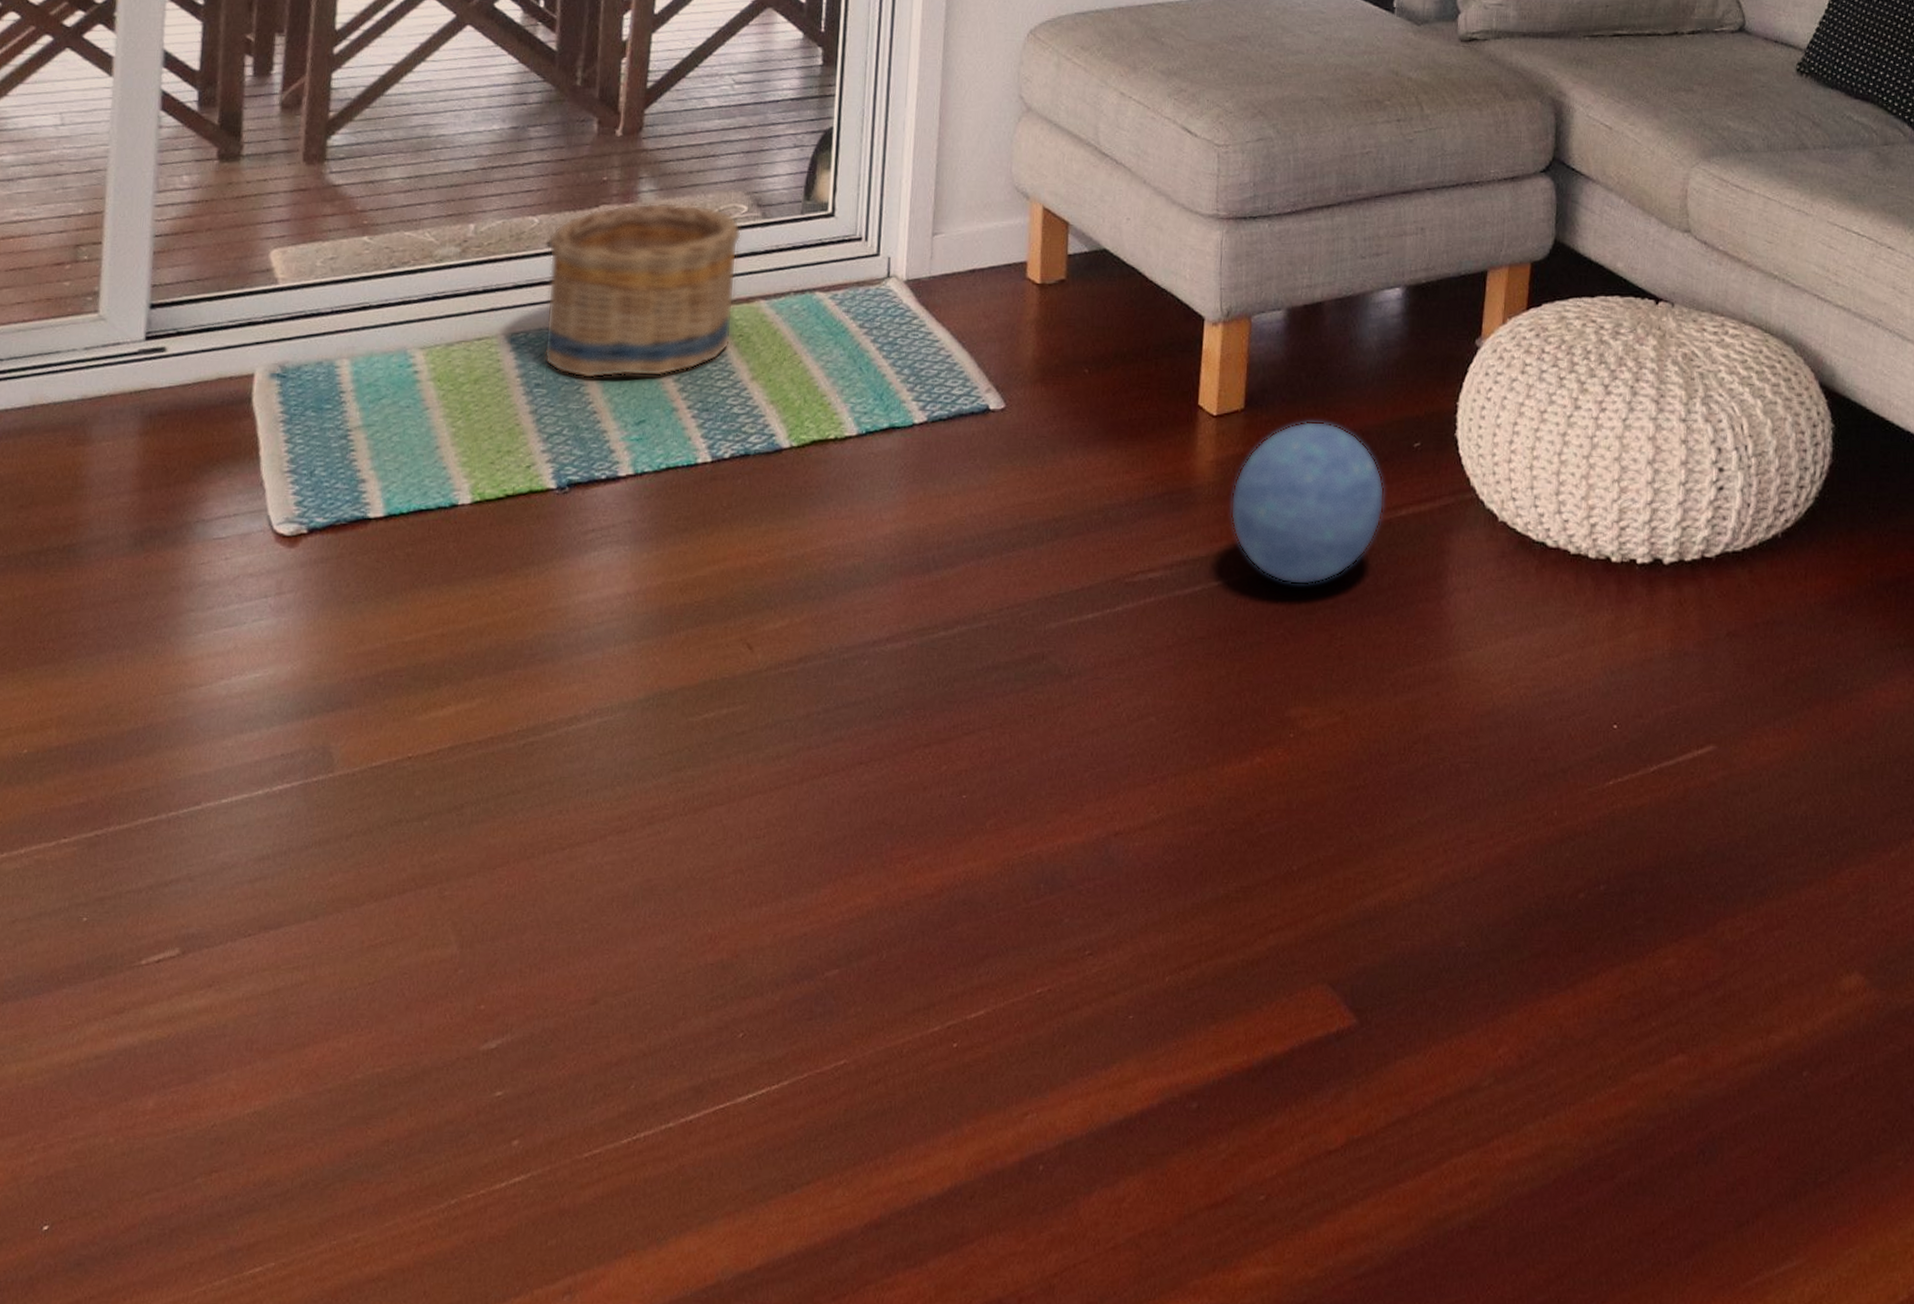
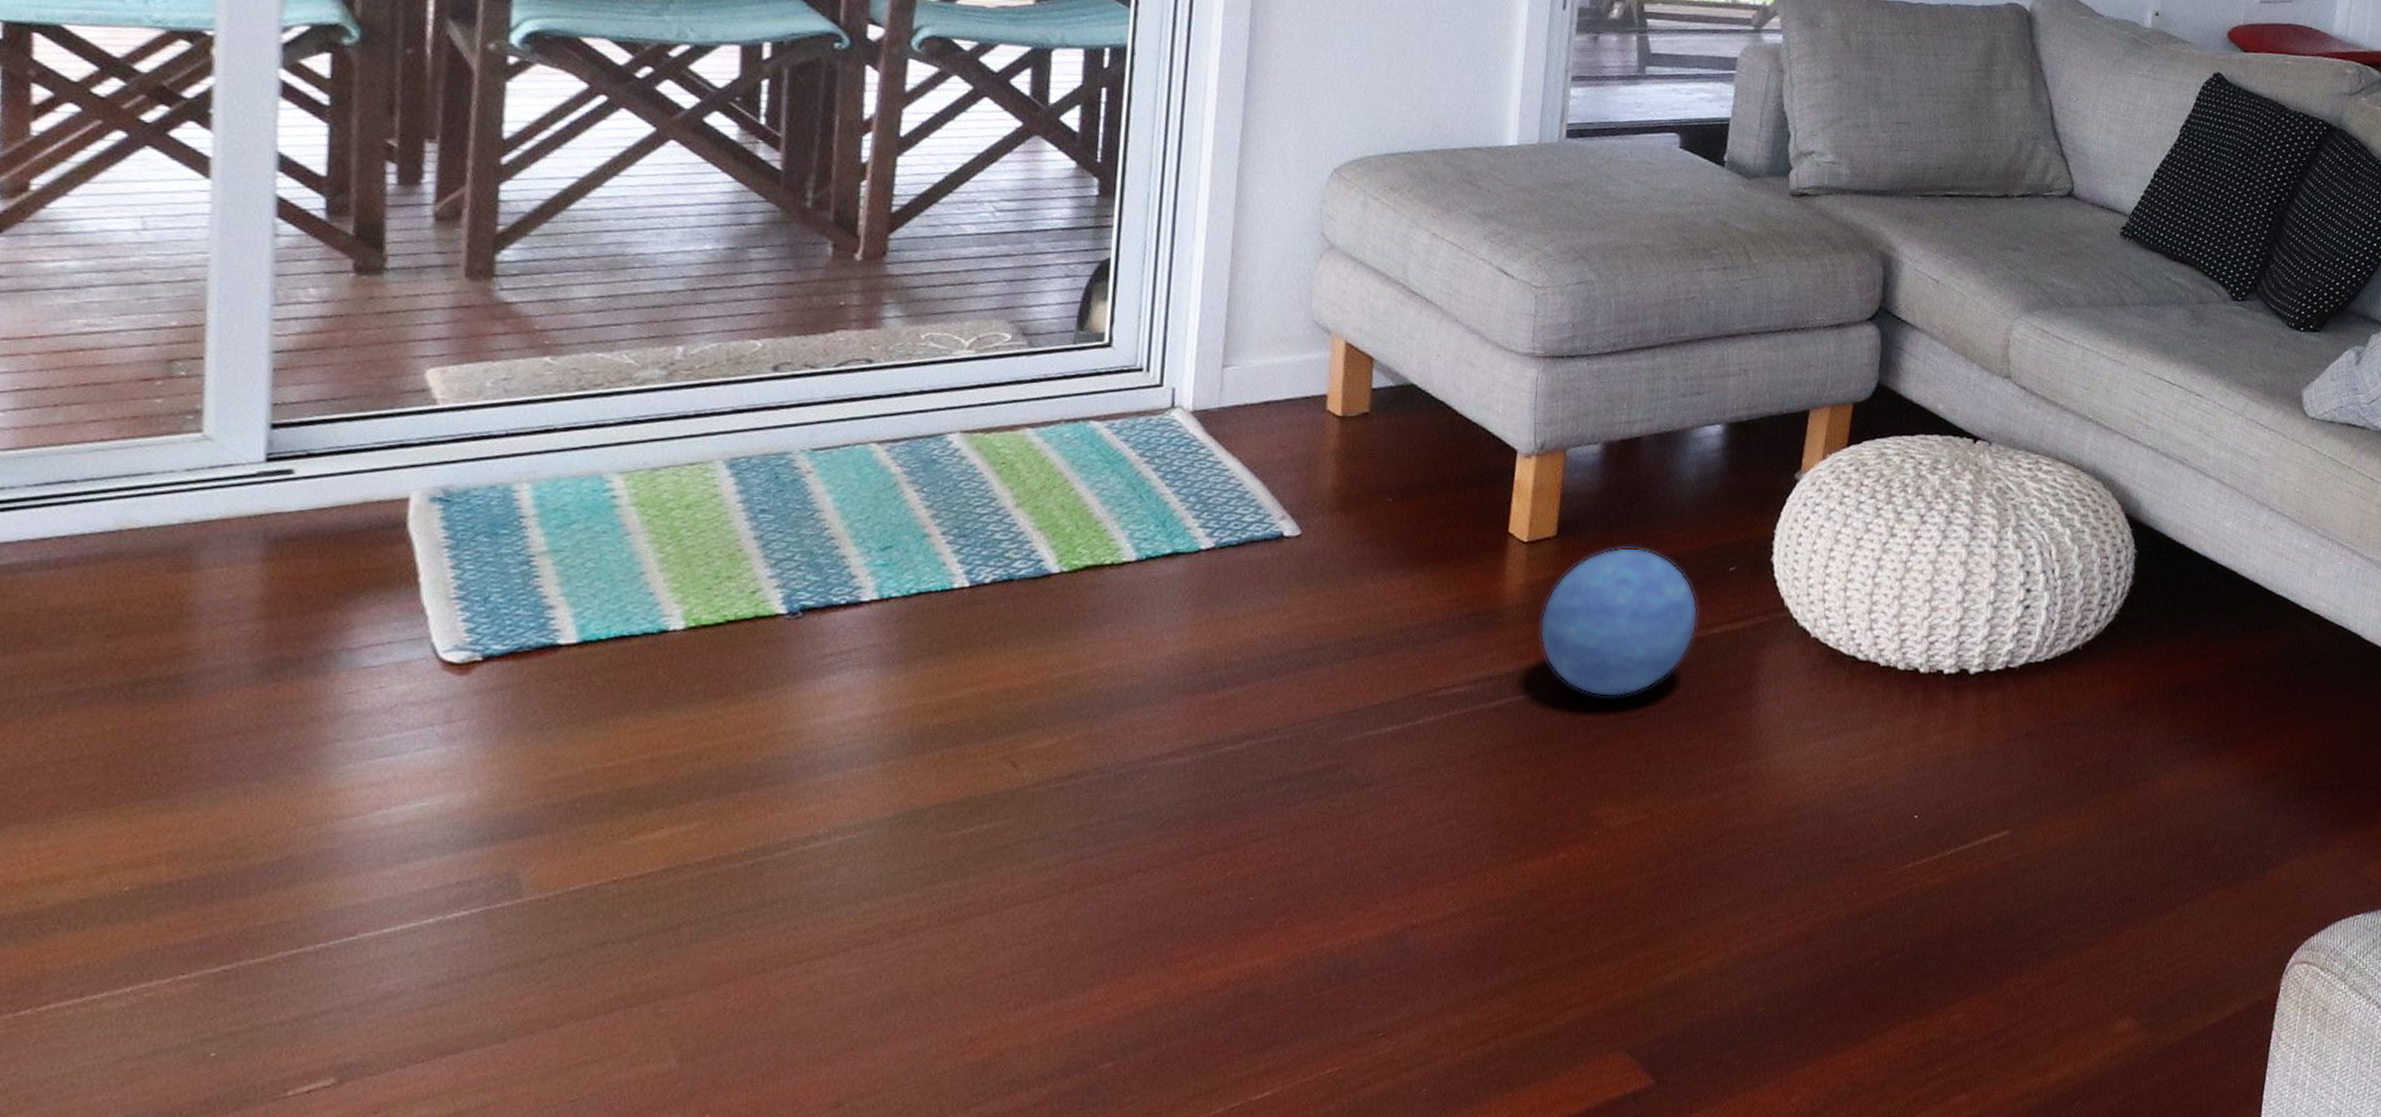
basket: present [544,203,742,379] -> none [770,329,1005,505]

